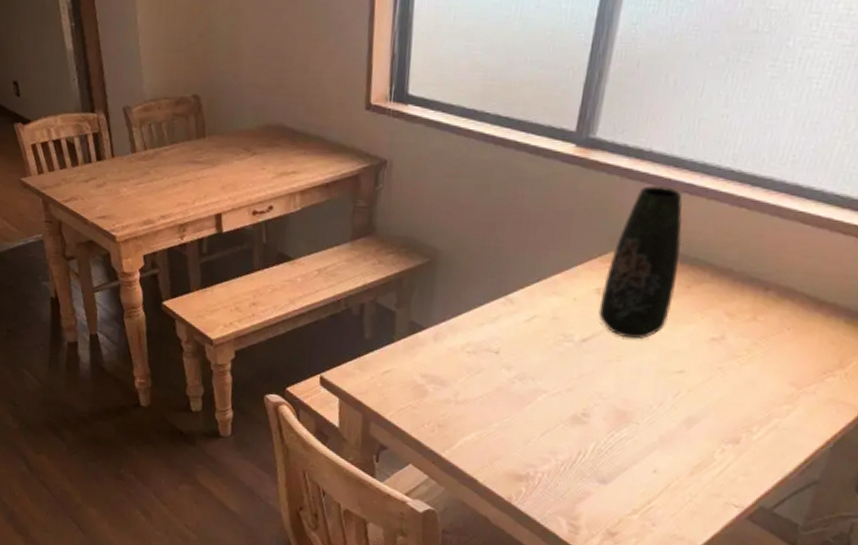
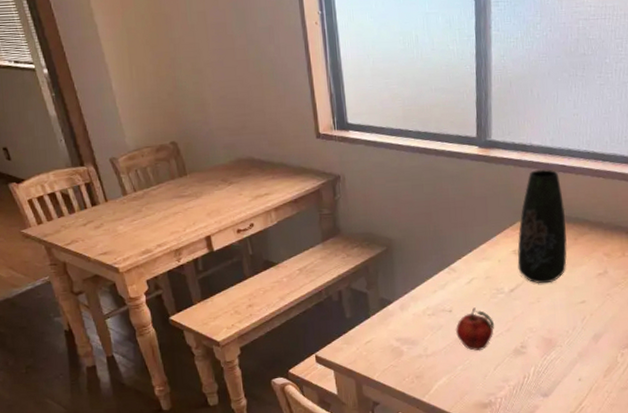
fruit: none [499,353,553,410] -> present [456,307,495,351]

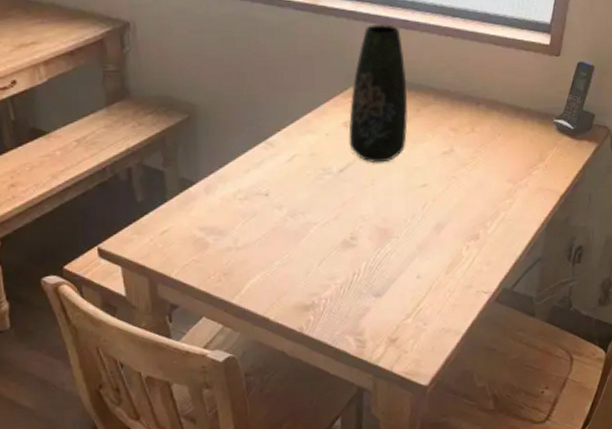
fruit: present [456,307,495,351] -> none [273,190,320,243]

